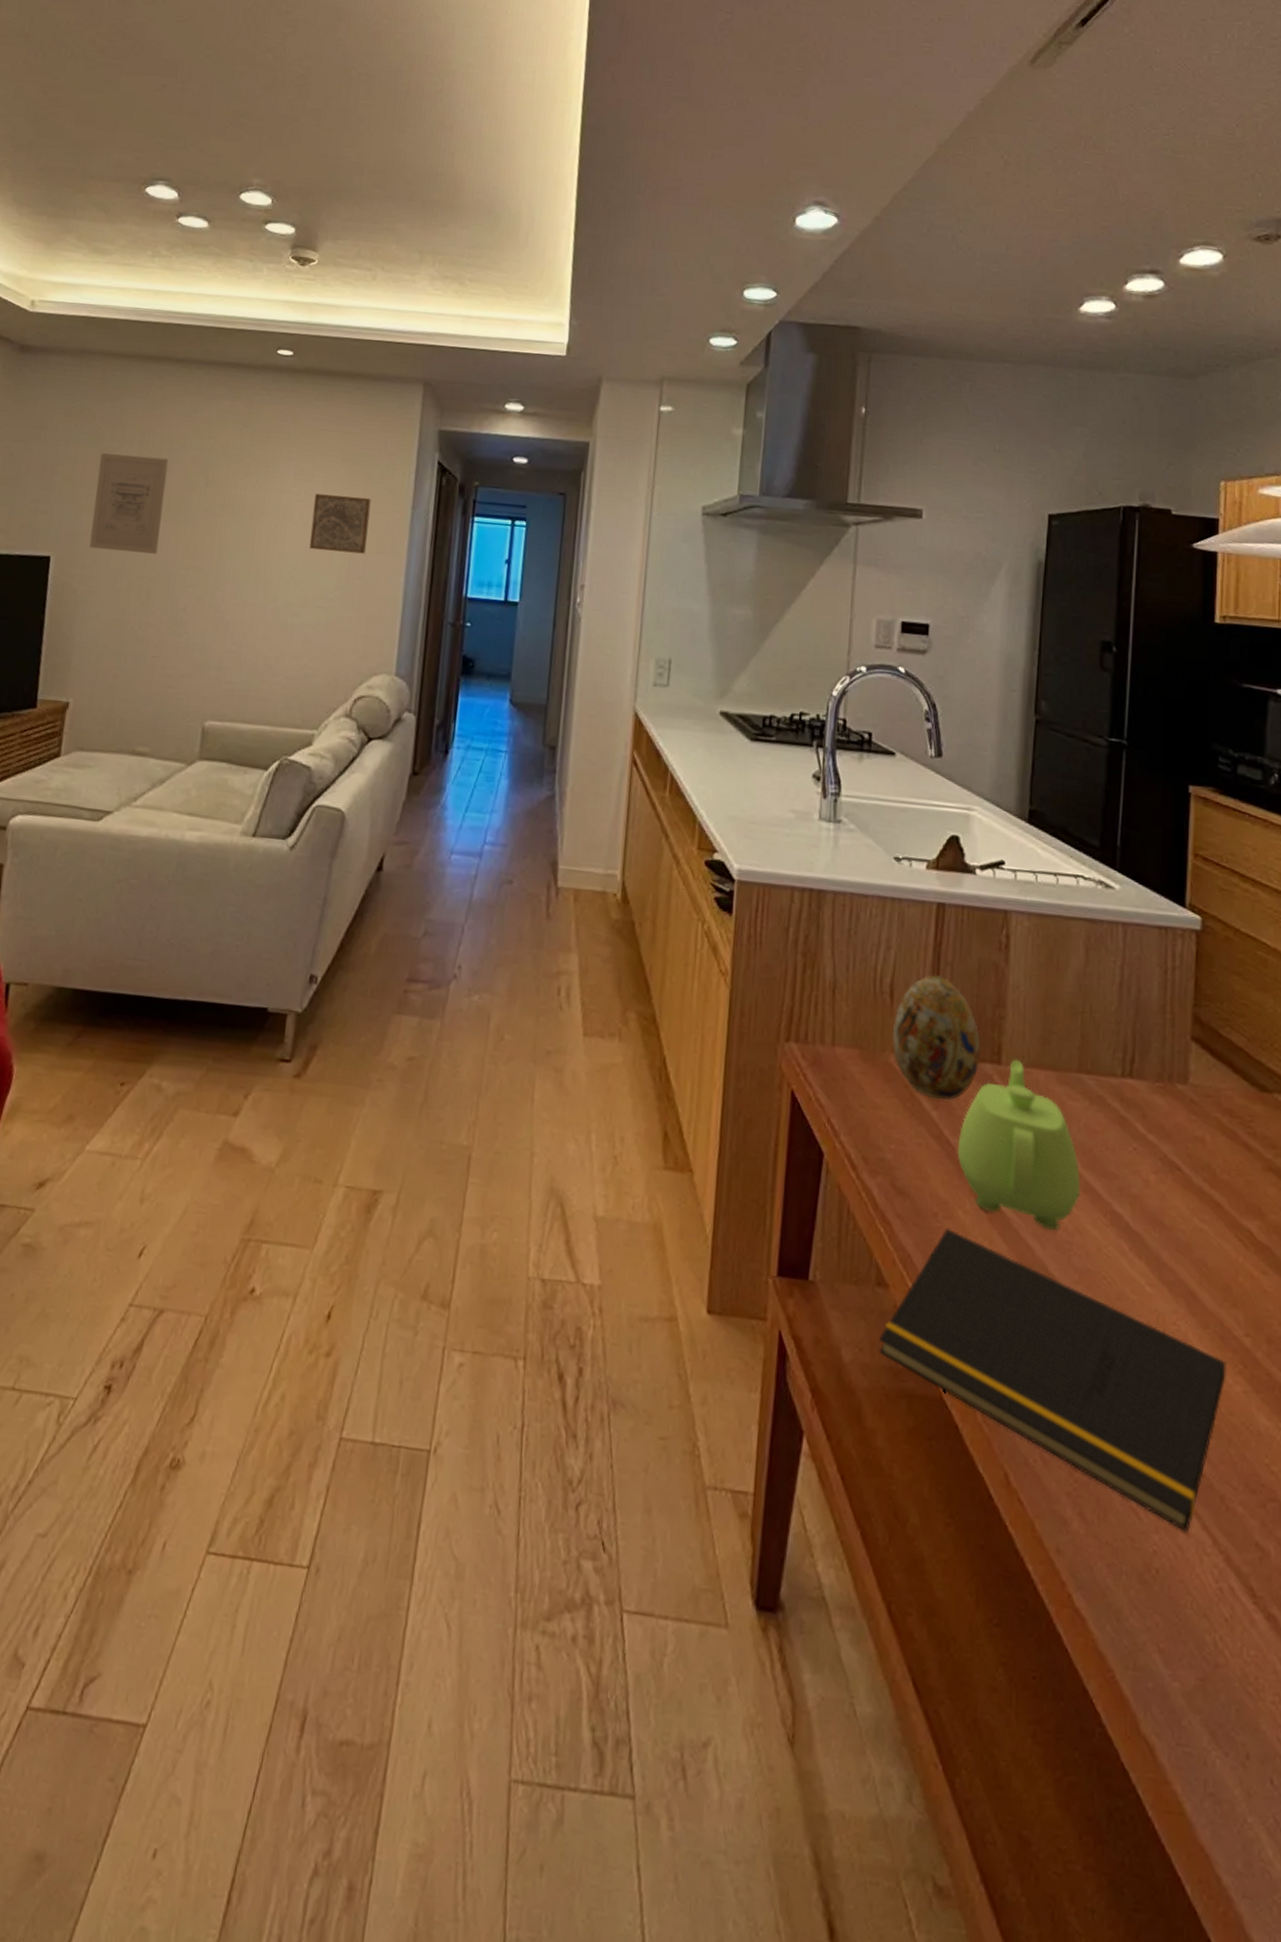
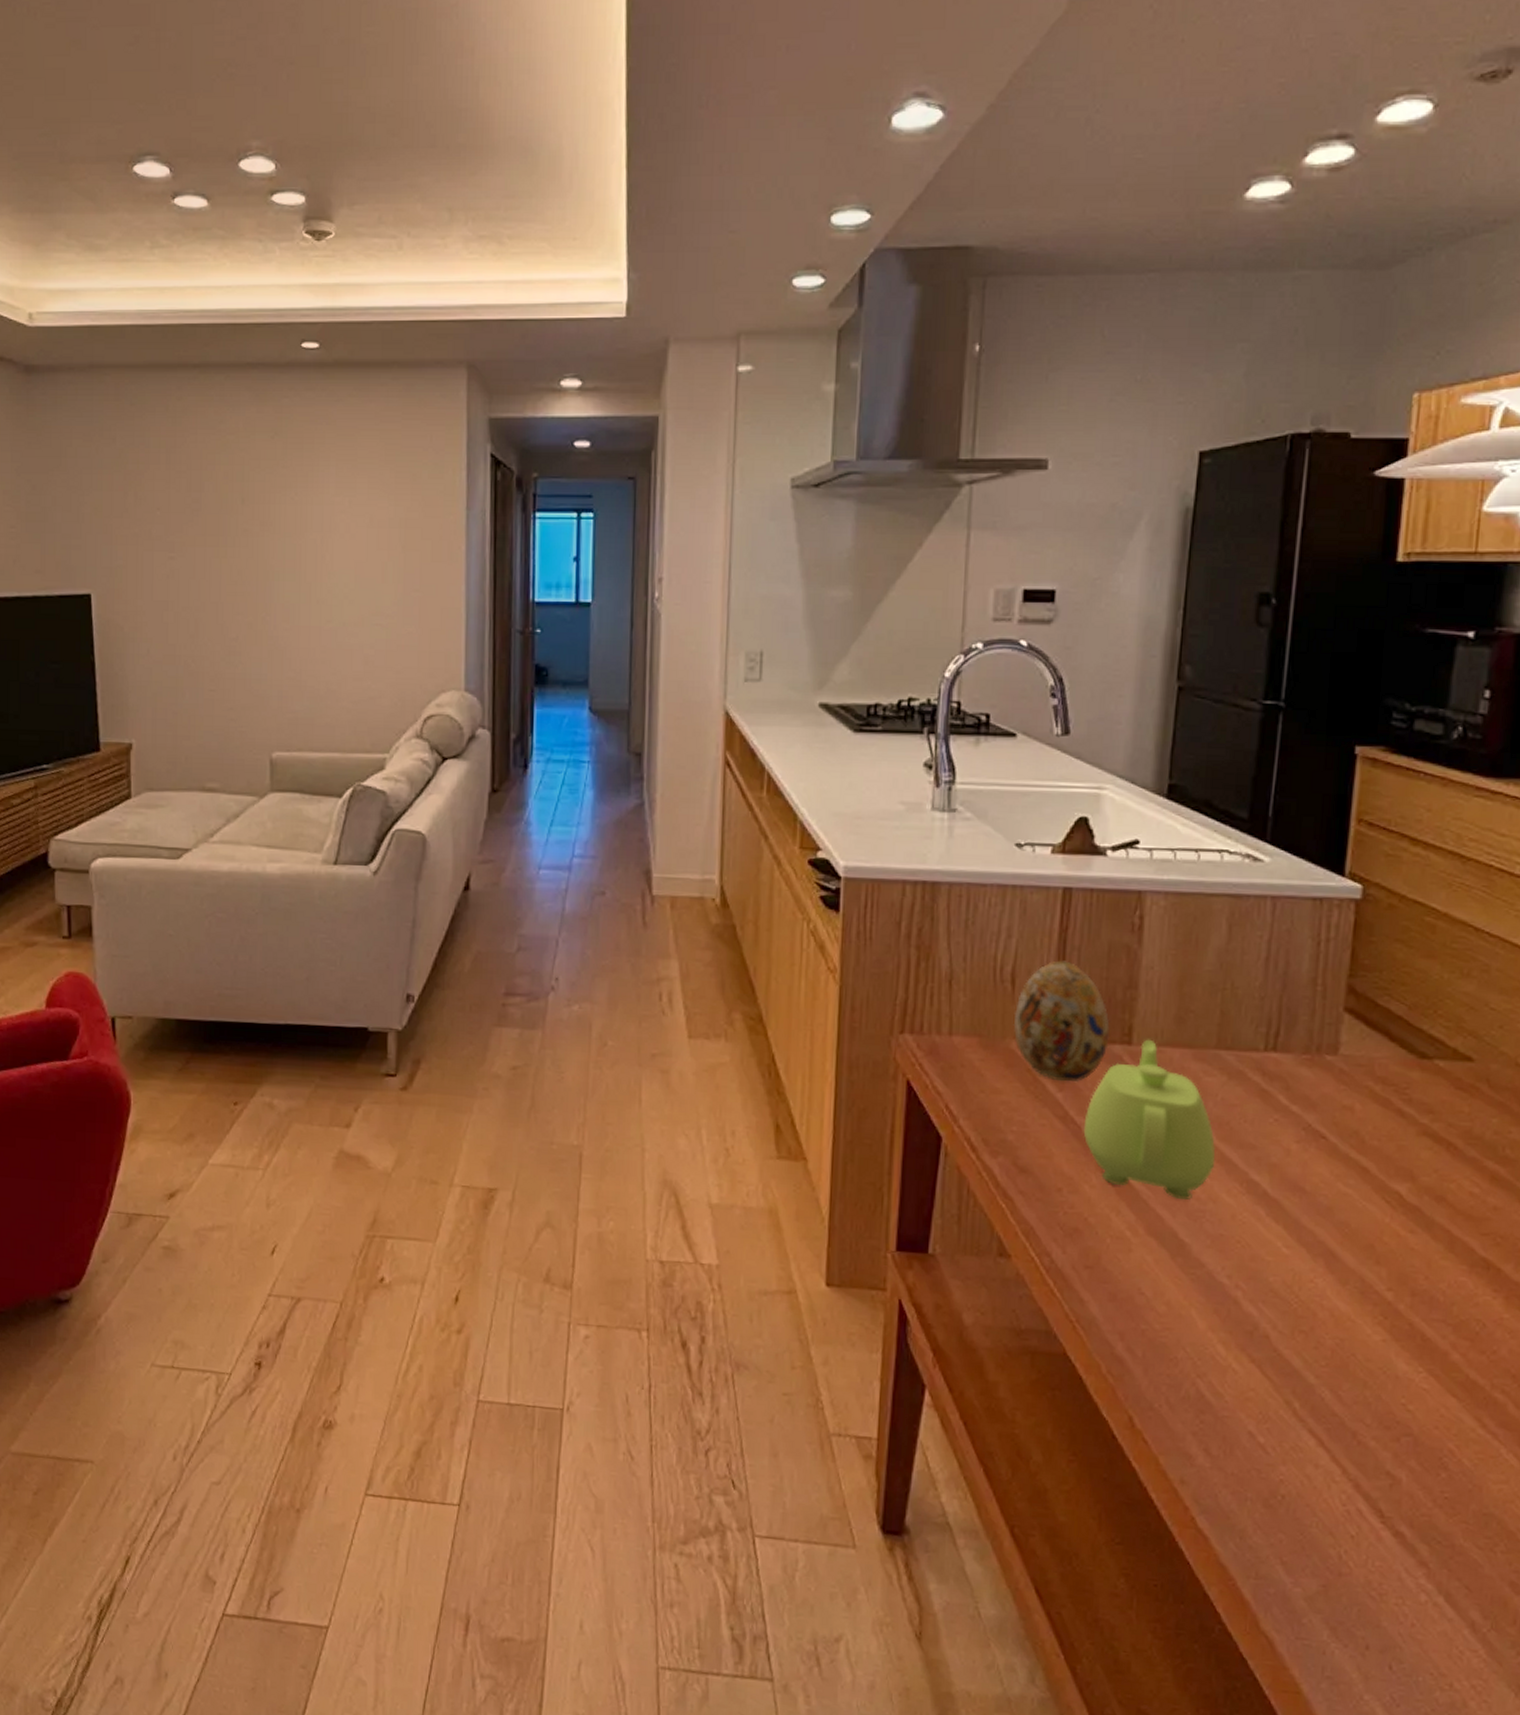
wall art: present [89,453,169,554] -> none [127,477,201,583]
wall art: present [309,493,371,554] -> none [359,501,422,564]
notepad: present [879,1227,1226,1532] -> none [1001,1201,1366,1464]

